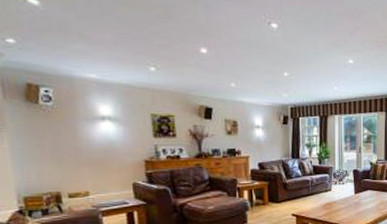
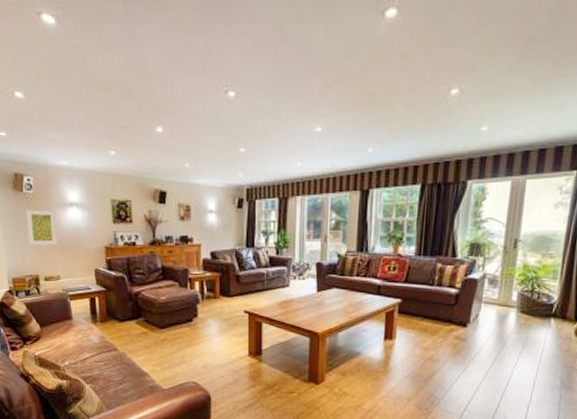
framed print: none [42,122,86,161] -> present [25,209,58,246]

